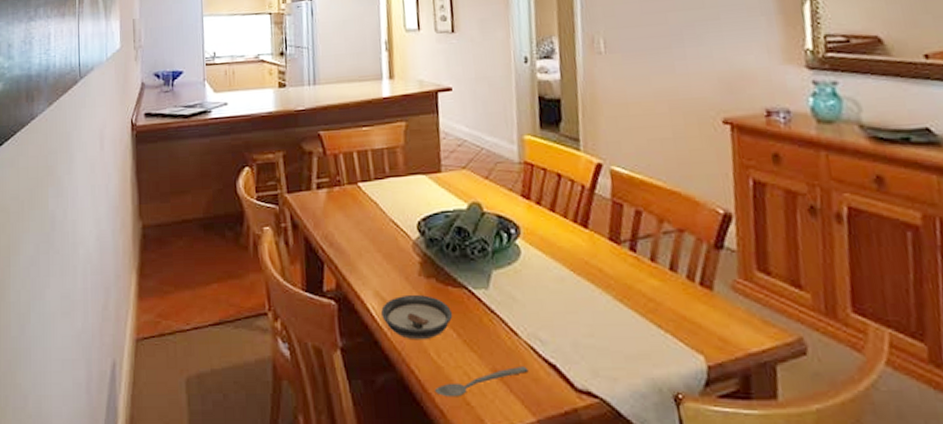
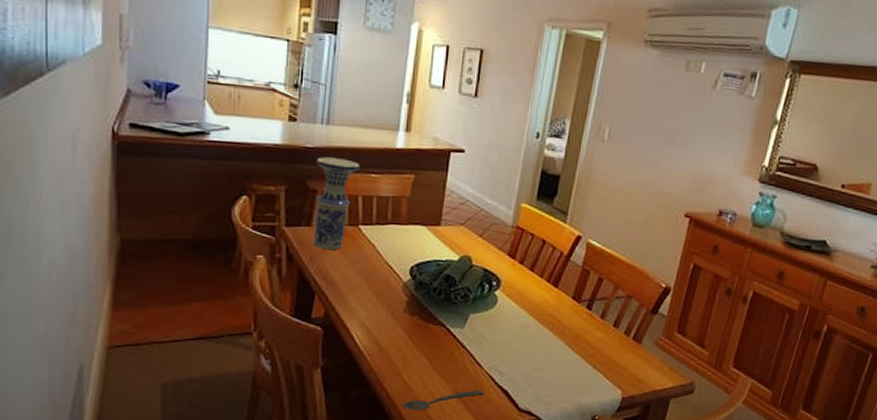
vase: none [309,116,351,214] -> present [313,157,361,251]
saucer: present [381,294,453,340] -> none [364,327,429,365]

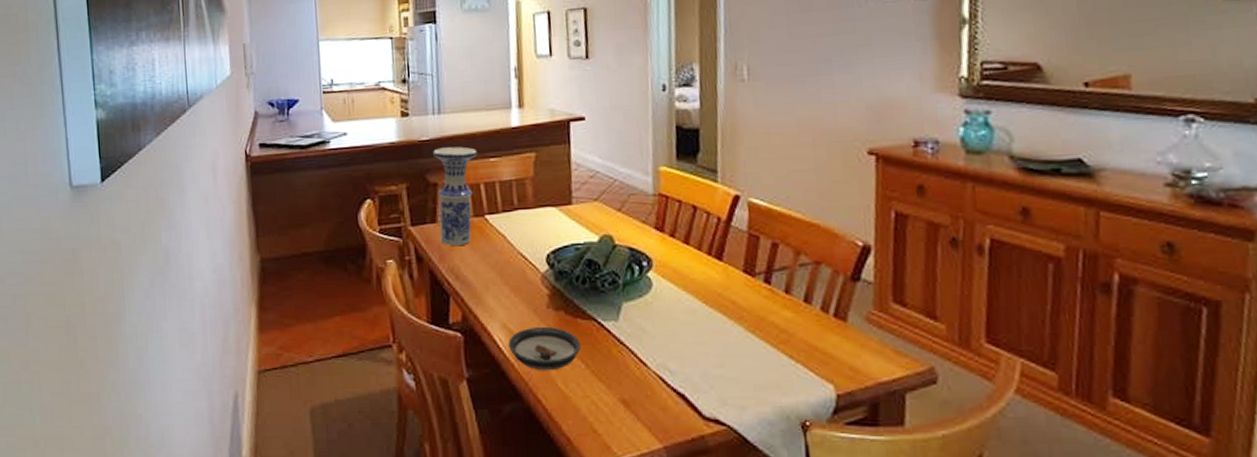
saucer: none [364,327,429,365] -> present [508,326,582,371]
spoon: present [401,389,484,411] -> none [561,395,657,426]

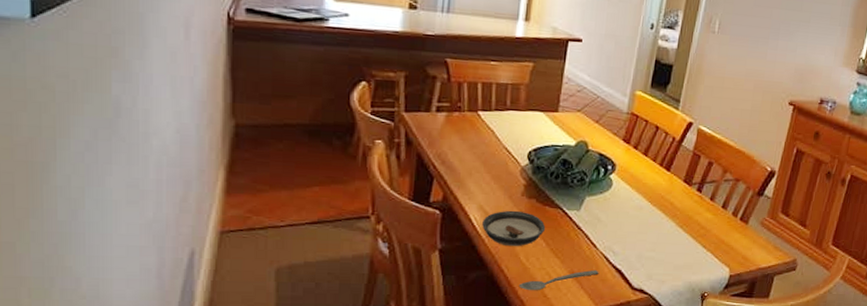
vase: present [433,146,478,247] -> none [432,44,480,136]
spoon: none [561,395,657,426] -> present [518,269,599,291]

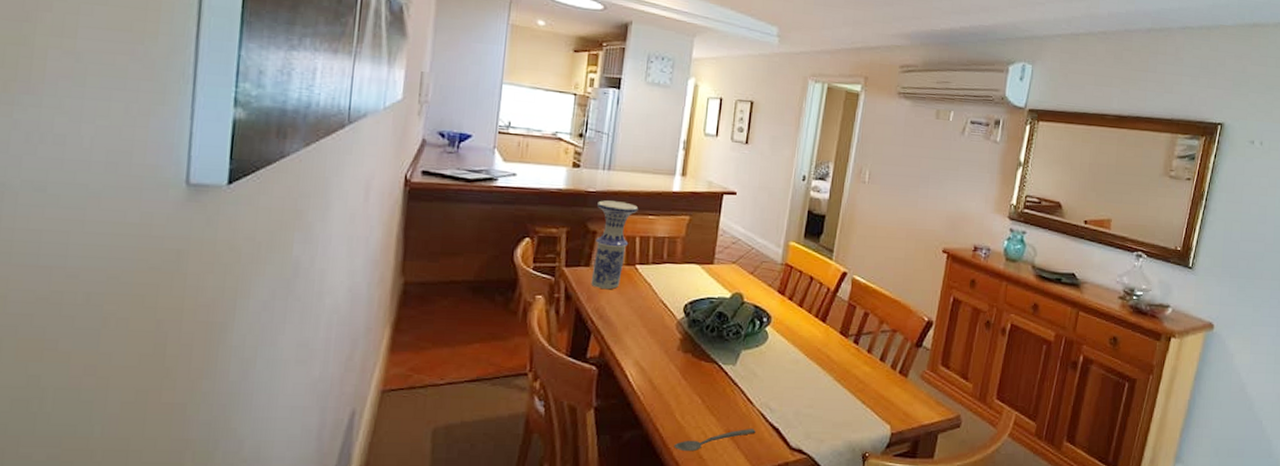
vase: none [432,44,480,136] -> present [591,200,639,290]
saucer: present [482,210,546,247] -> none [638,365,702,404]

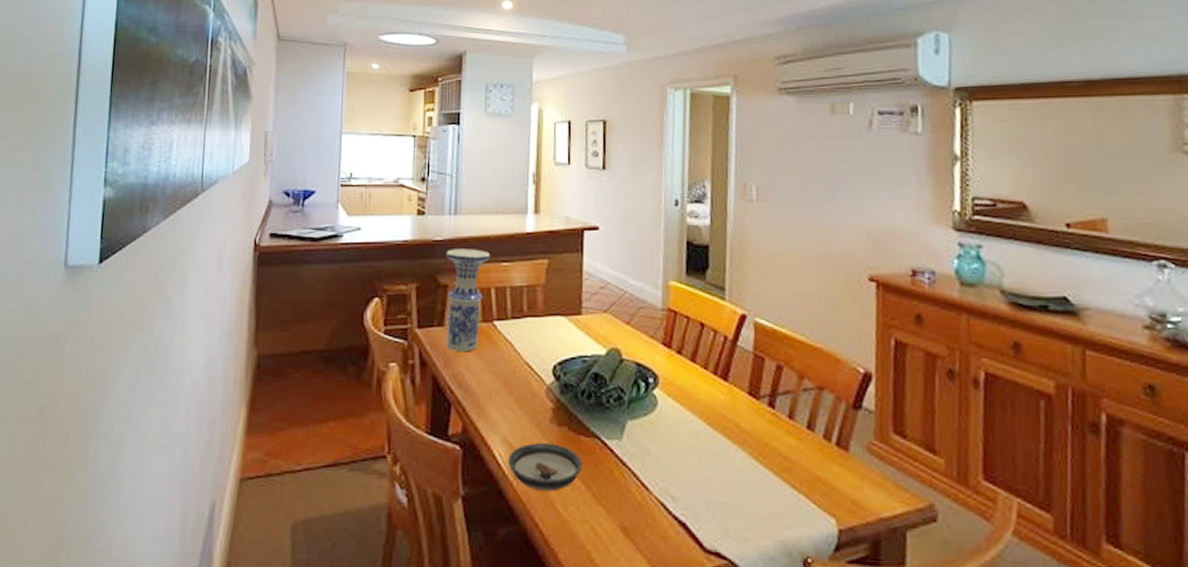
saucer: none [638,365,702,404] -> present [508,442,583,492]
spoon: present [673,428,756,452] -> none [558,522,657,554]

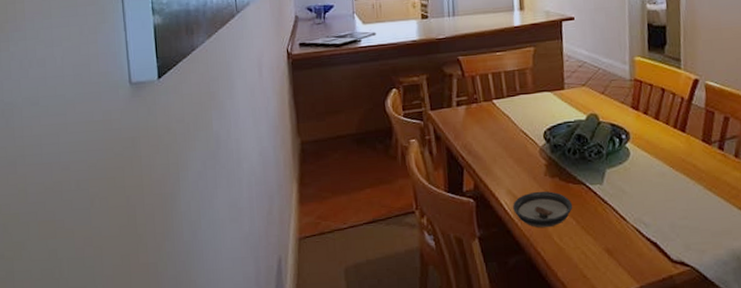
vase: present [446,249,491,352] -> none [449,43,486,127]

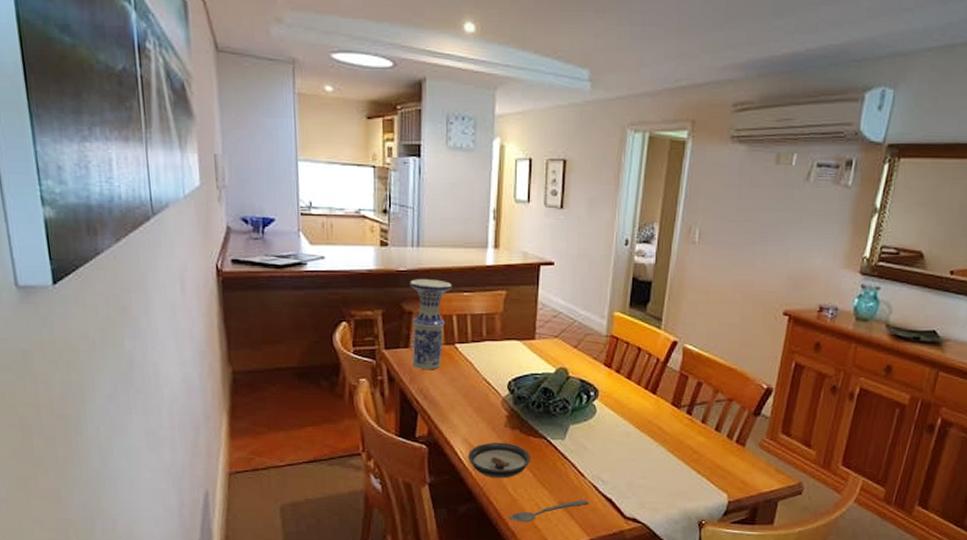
vase: none [449,43,486,127] -> present [410,279,453,370]
spoon: none [557,244,634,272] -> present [508,499,589,522]

